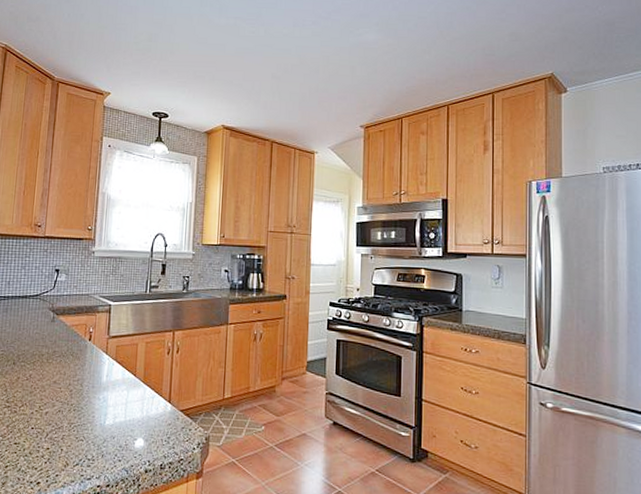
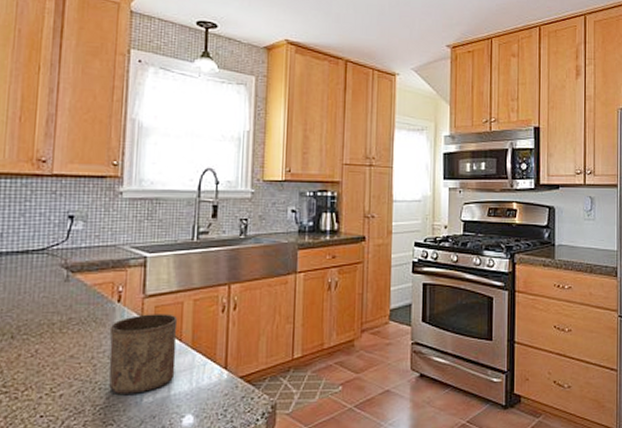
cup: none [81,352,133,417] -> present [109,314,178,394]

